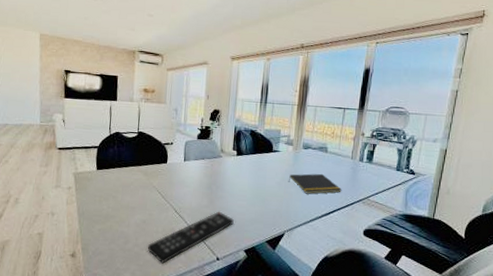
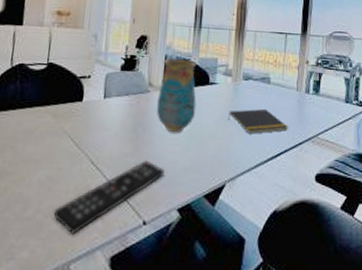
vase: none [227,129,262,191] -> present [156,58,197,133]

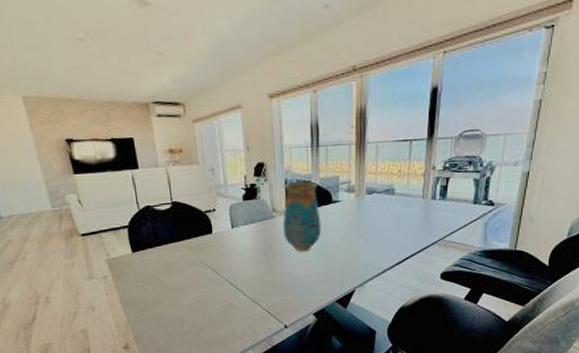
remote control: present [53,160,164,235] -> none [206,277,298,341]
notepad: present [227,108,288,134] -> none [353,219,414,244]

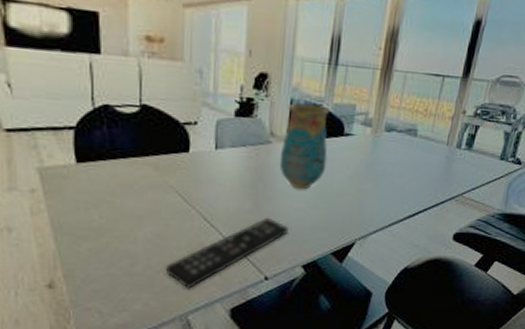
remote control: none [206,277,298,341] -> present [165,217,288,289]

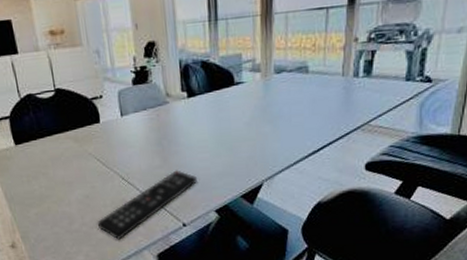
vase: present [279,102,330,190] -> none [177,61,223,141]

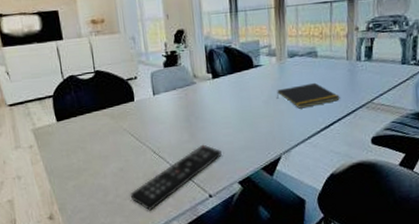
notepad: none [259,101,332,131] -> present [276,82,340,109]

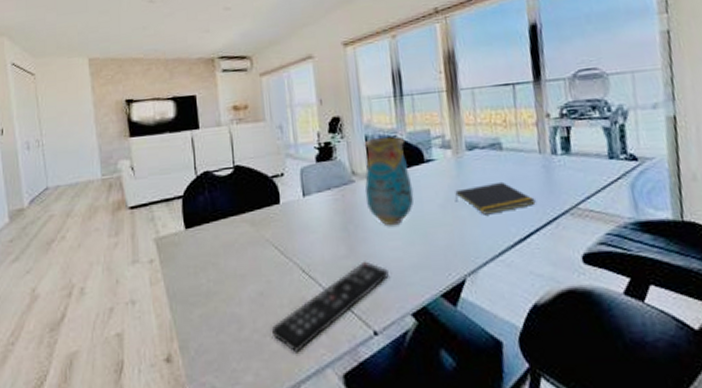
vase: none [204,47,244,118] -> present [364,137,415,226]

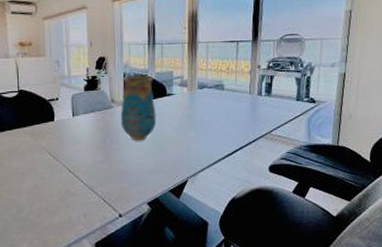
remote control: present [271,261,389,353] -> none [43,165,133,229]
notepad: present [455,181,536,215] -> none [186,112,242,136]

